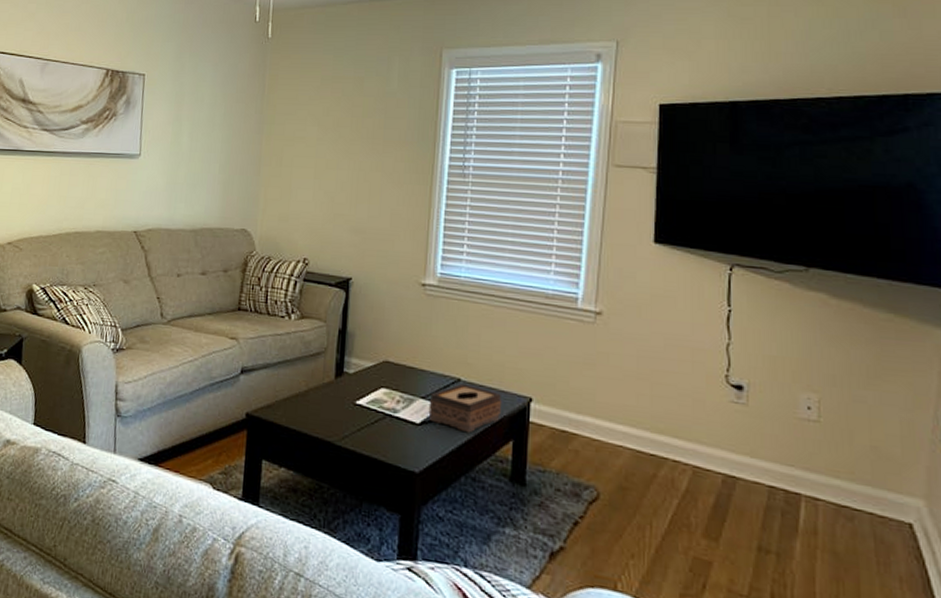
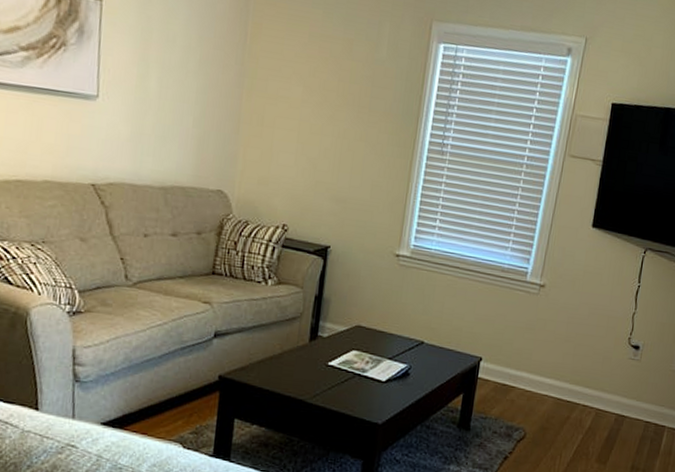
tissue box: present [428,383,502,433] -> none [393,345,458,389]

